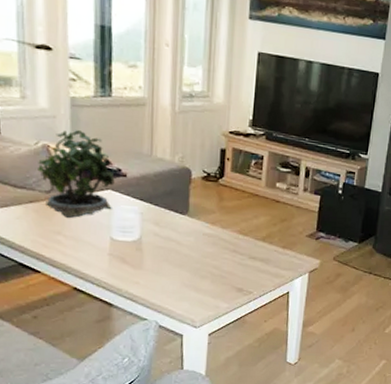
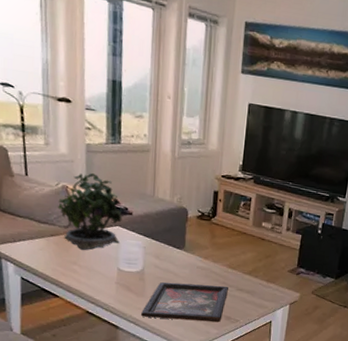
decorative tray: none [139,251,240,296] -> present [141,282,228,323]

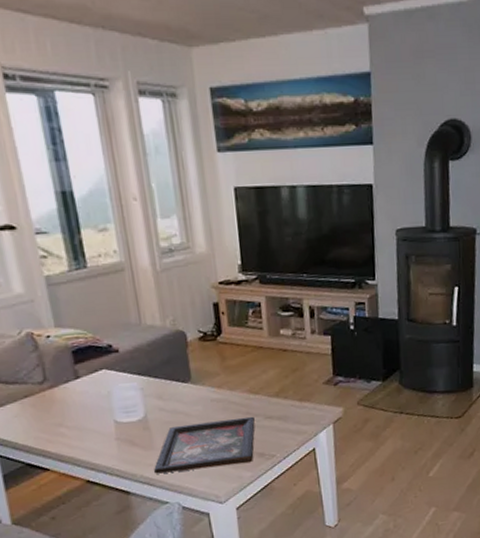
potted plant: present [58,173,122,250] -> none [25,310,110,407]

